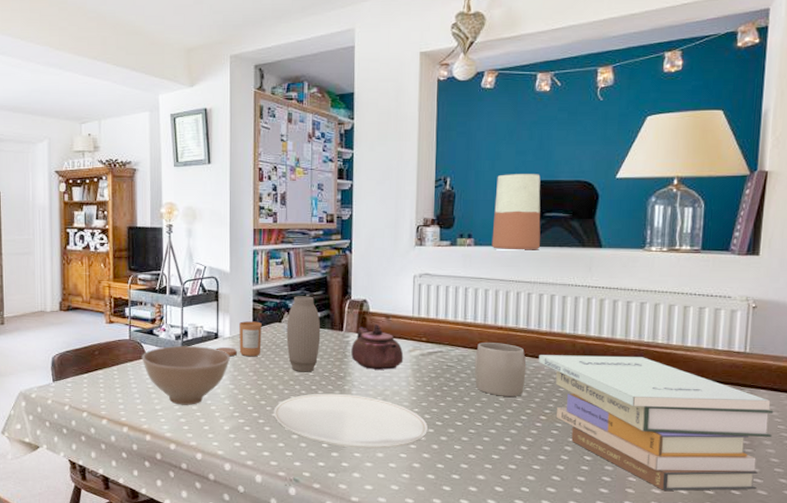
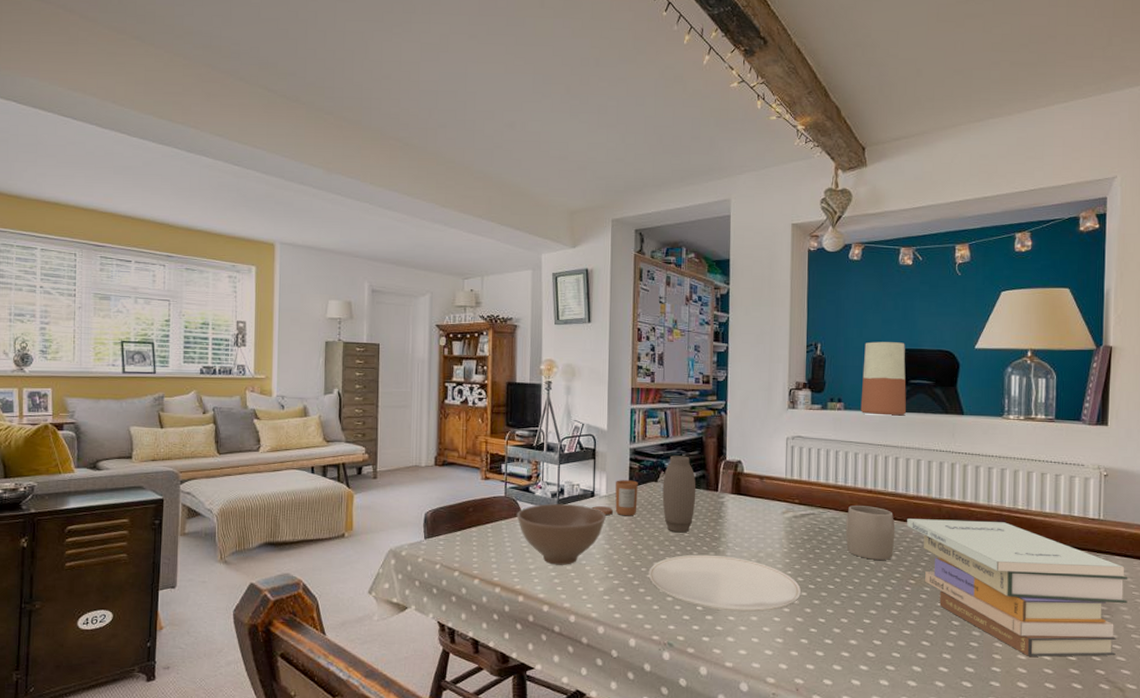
teapot: present [351,323,404,370] -> none [726,484,777,531]

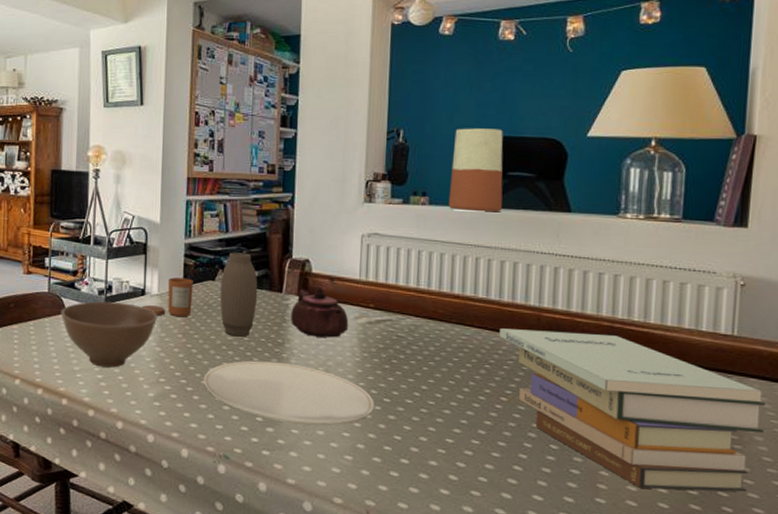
teapot: none [726,484,777,531] -> present [291,286,349,338]
mug: present [845,505,895,560] -> none [427,312,486,374]

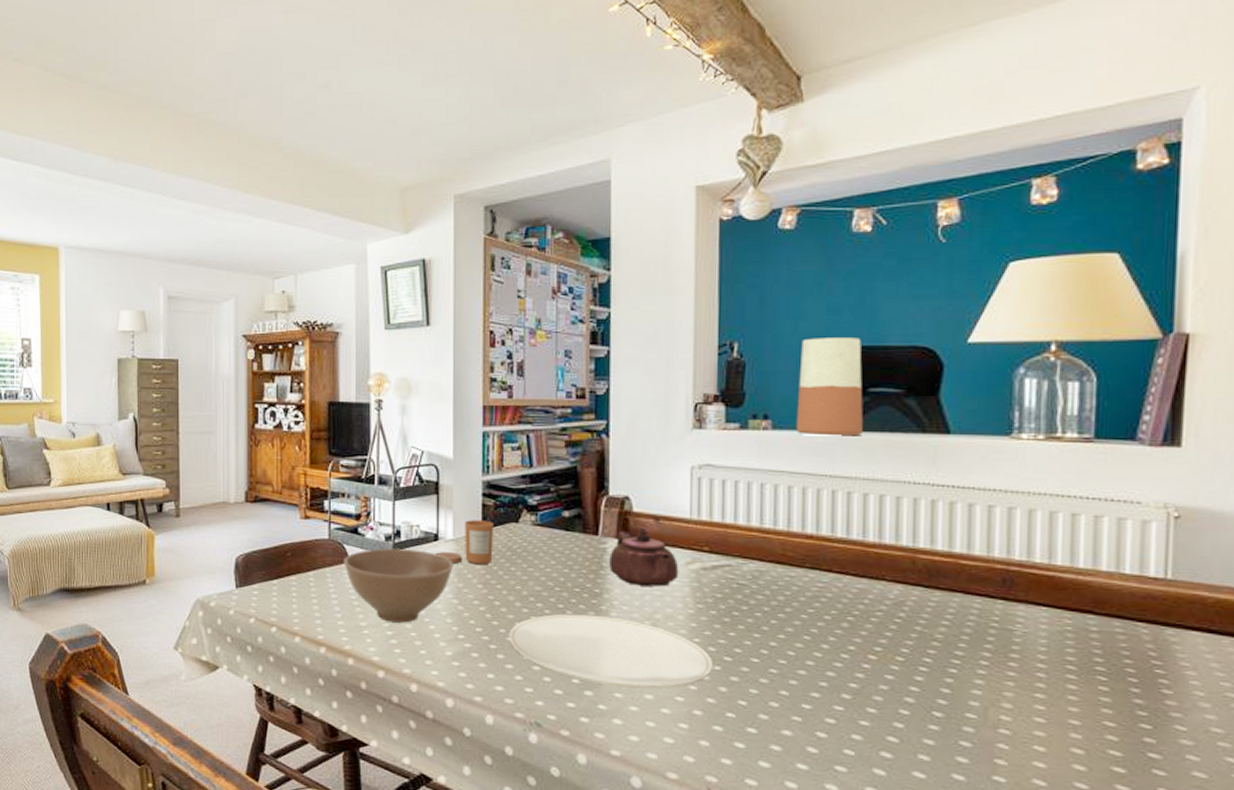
vase: present [220,252,258,337] -> none [525,490,570,587]
books: present [499,328,766,492] -> none [865,573,1213,770]

